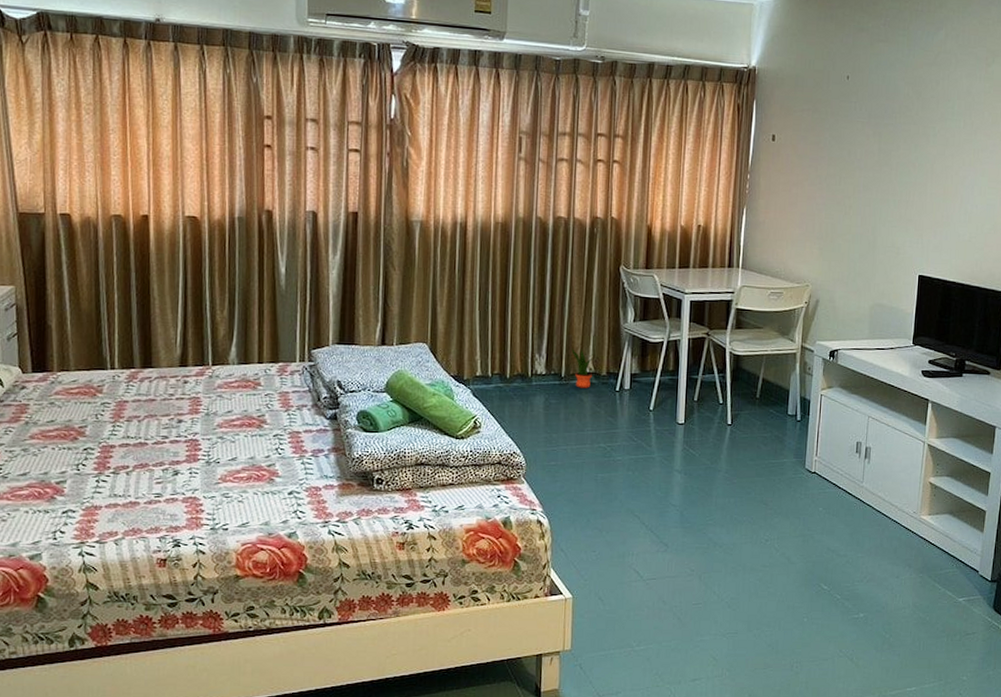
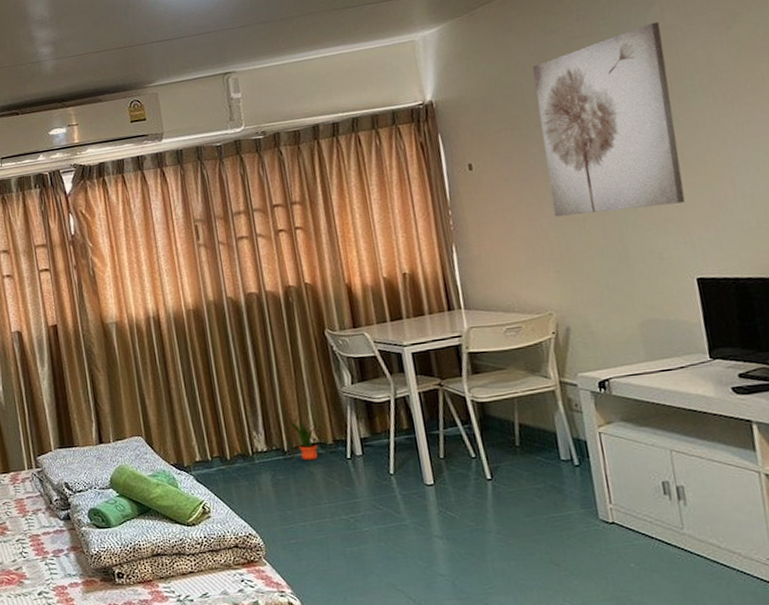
wall art: none [829,44,942,208] -> present [532,21,686,217]

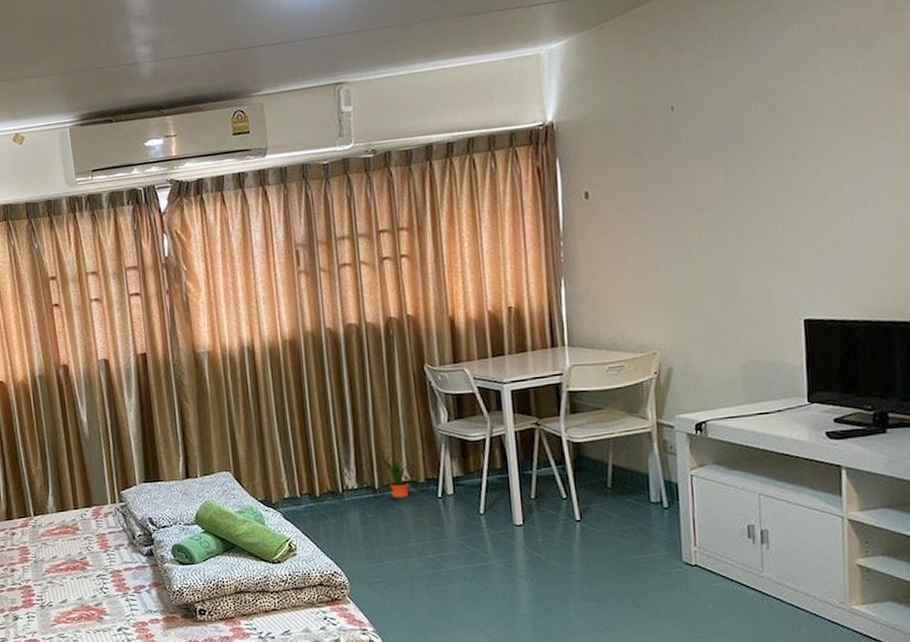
wall art: present [532,21,686,217] -> none [660,43,802,252]

